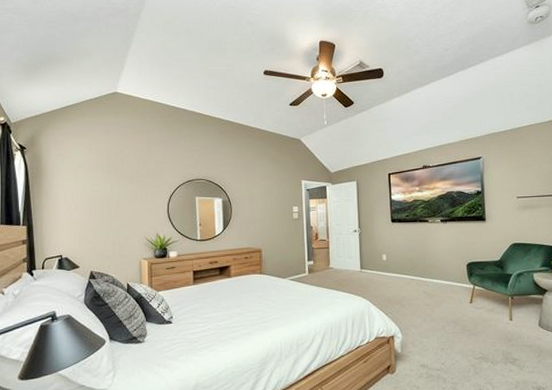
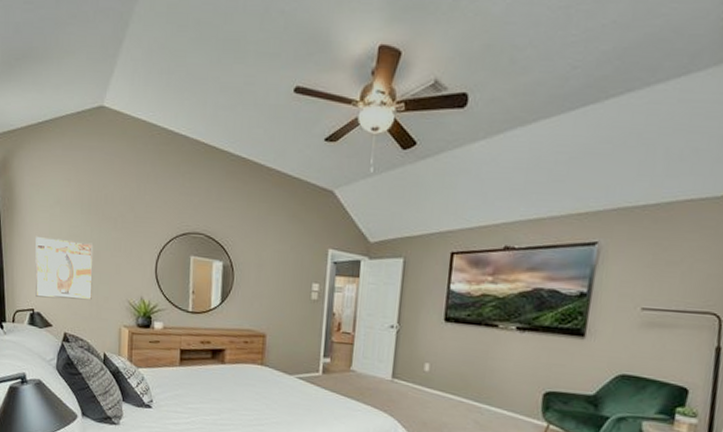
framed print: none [62,195,115,245] -> present [35,235,94,300]

